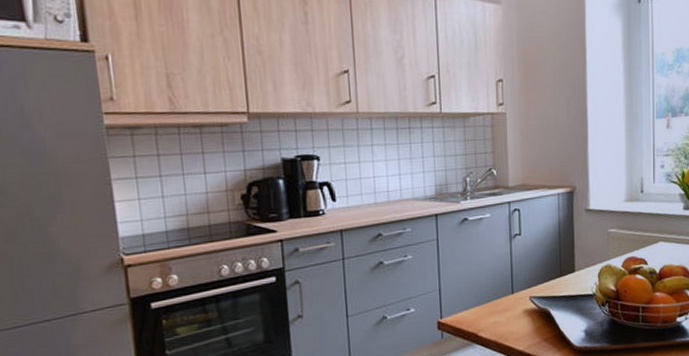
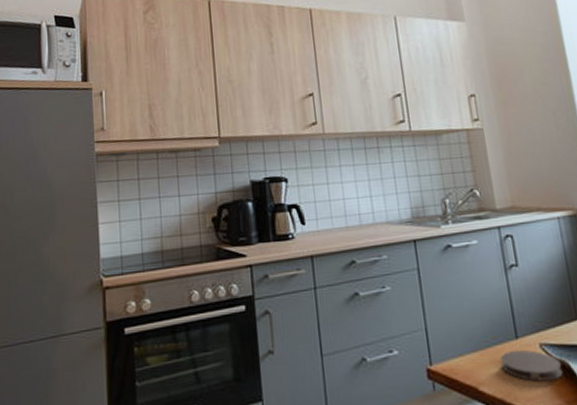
coaster: none [497,302,545,326] -> present [500,349,563,382]

